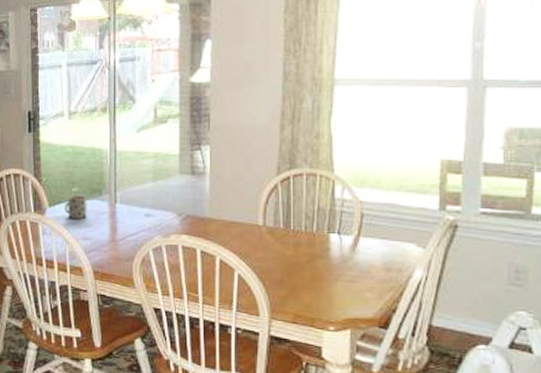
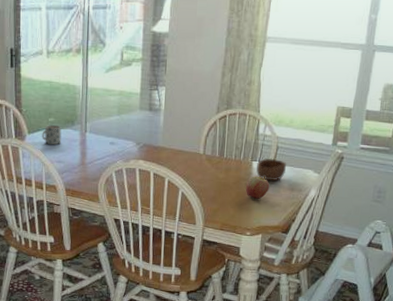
apple: none [323,252,356,282] -> present [245,176,270,199]
bowl: none [335,229,378,259] -> present [256,158,287,181]

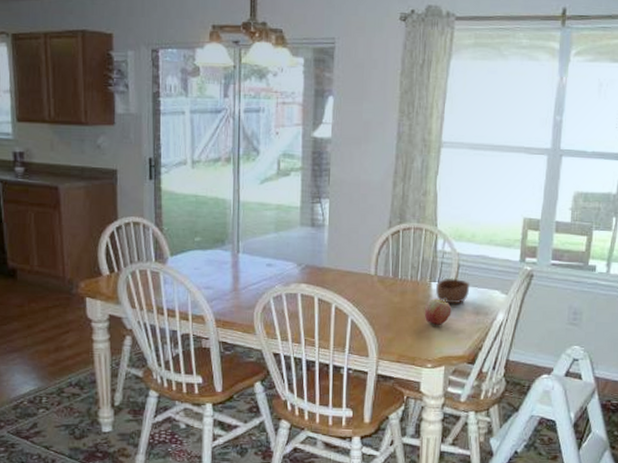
mug: present [42,125,62,145] -> none [186,246,210,269]

